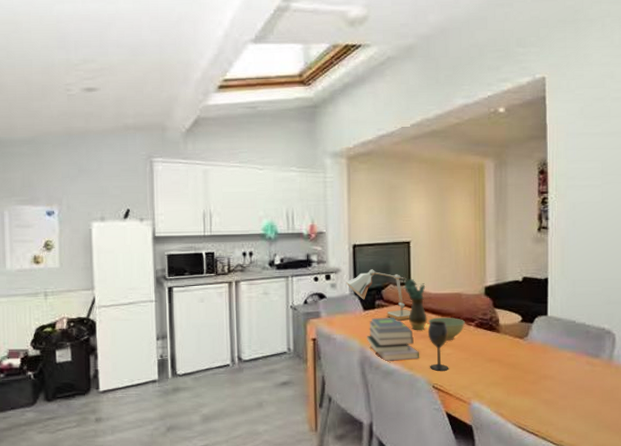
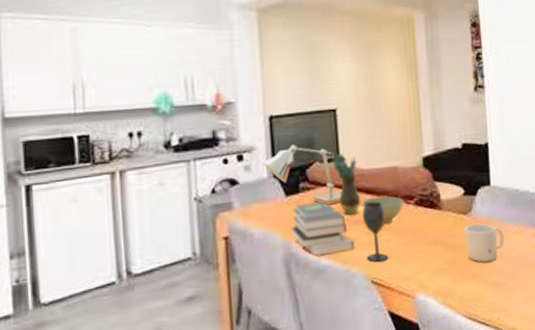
mug: none [519,347,557,381] -> present [463,223,504,263]

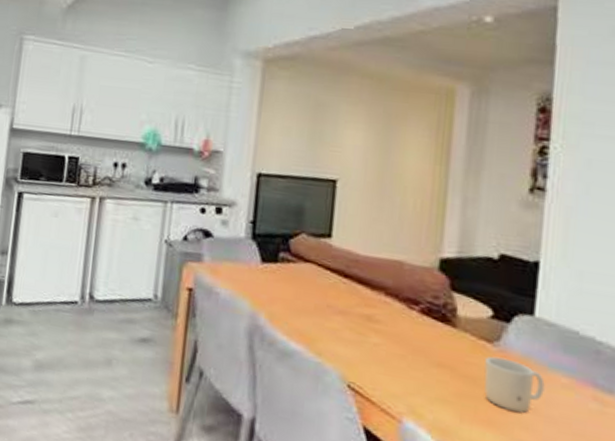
desk lamp: present [262,144,342,205] -> none [241,209,328,285]
books: present [290,201,354,256] -> none [260,274,333,342]
vase: present [331,151,361,216] -> none [320,226,353,304]
bowl: present [362,196,403,224] -> none [351,289,405,325]
wine glass: present [362,201,389,262] -> none [347,293,380,367]

